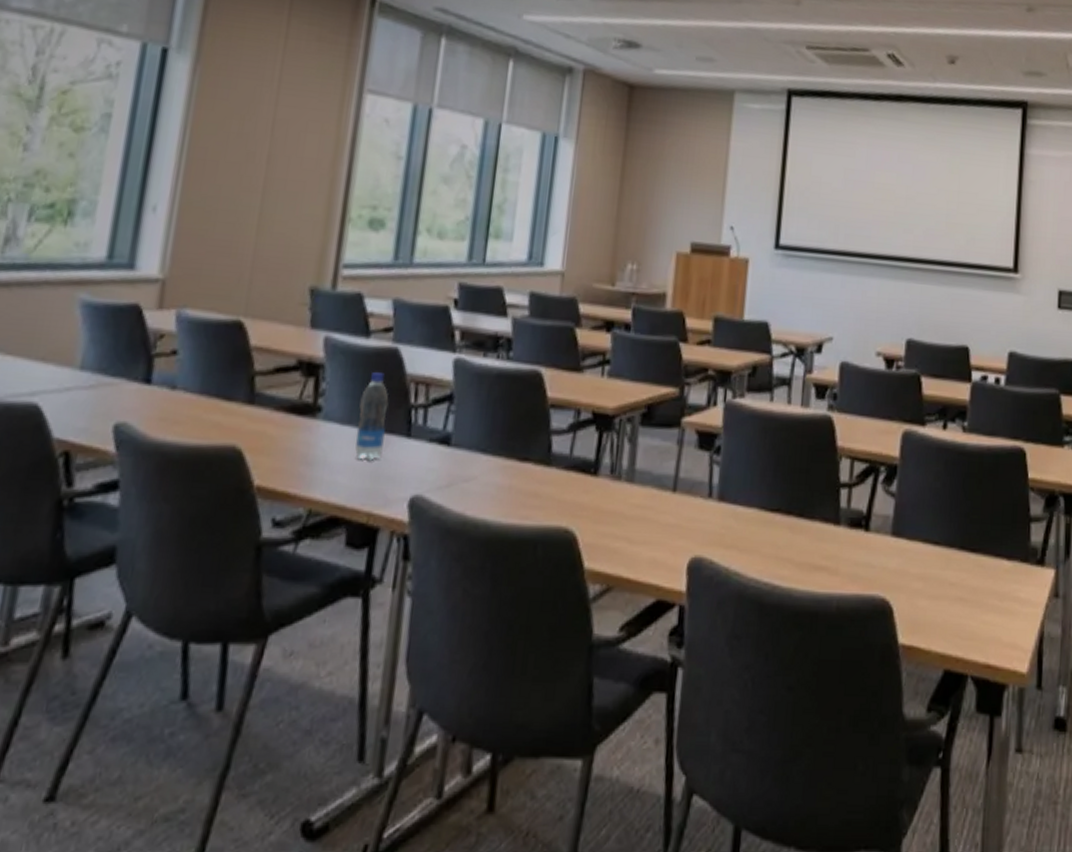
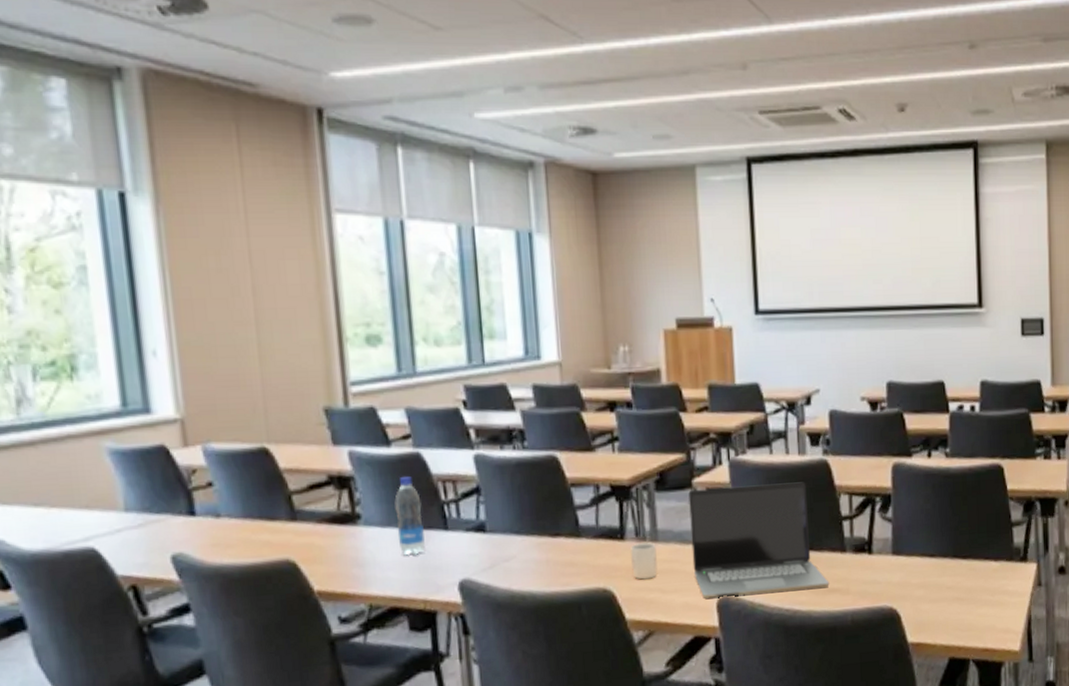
mug: none [600,482,631,525] -> present [629,542,658,580]
laptop: none [667,429,817,563] -> present [688,482,830,599]

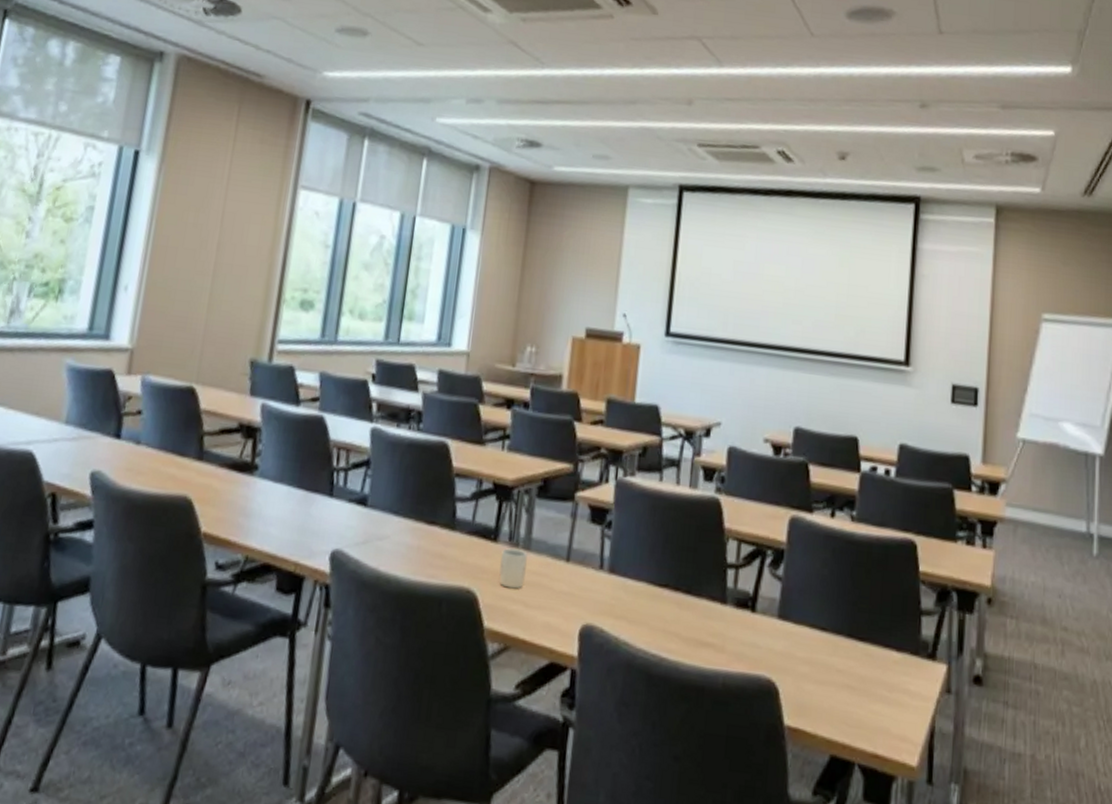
bottle: present [394,475,425,556] -> none [285,436,315,516]
laptop: present [688,482,830,599] -> none [561,503,704,639]

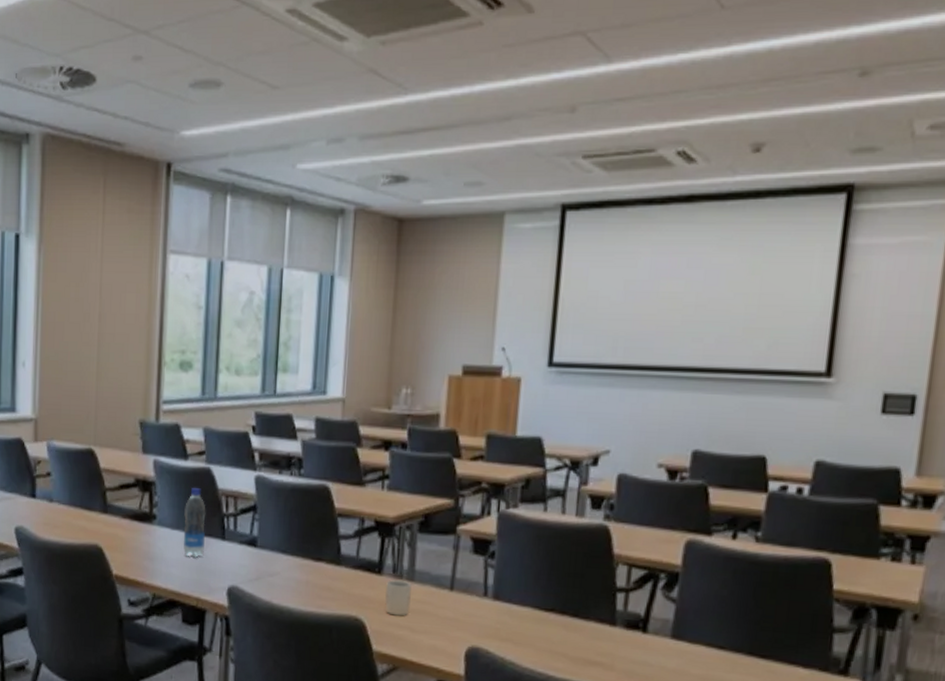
bottle: none [285,436,315,516] -> present [183,487,206,558]

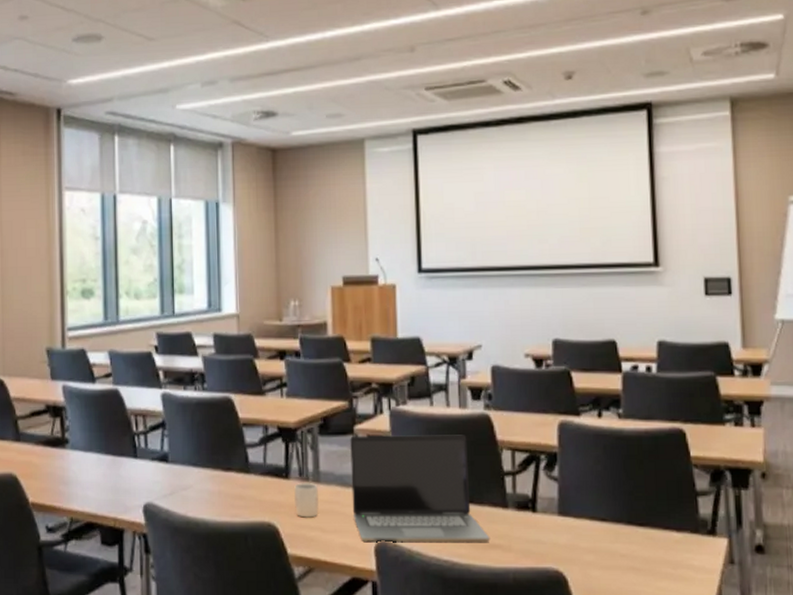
bottle: present [183,487,206,558] -> none [96,408,118,478]
laptop: none [446,536,592,658] -> present [350,435,490,542]

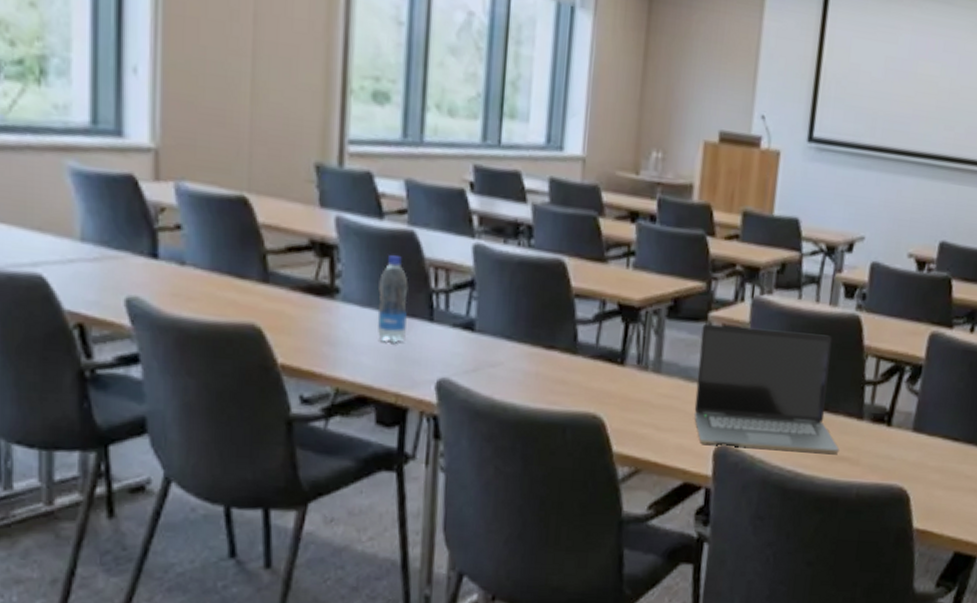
bottle: none [96,408,118,478] -> present [377,254,409,343]
mug: present [293,483,319,518] -> none [627,372,658,413]

